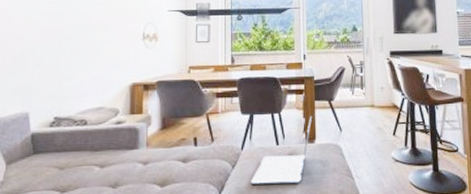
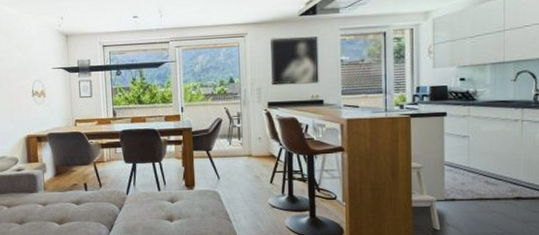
laptop: present [251,116,312,185] -> none [137,165,191,226]

